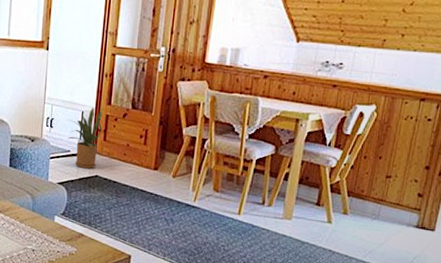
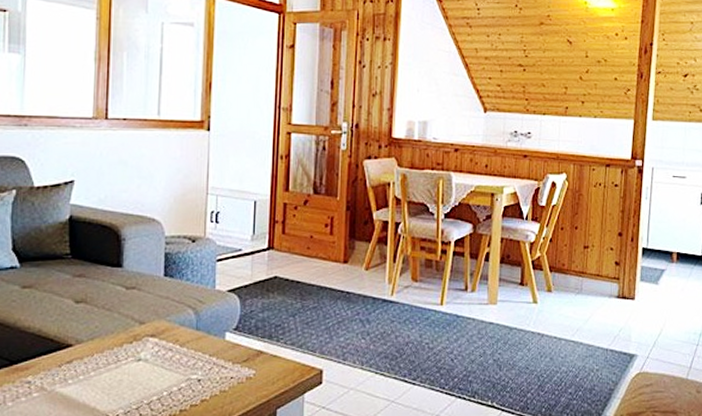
house plant: present [68,107,103,169] -> none [238,195,280,270]

